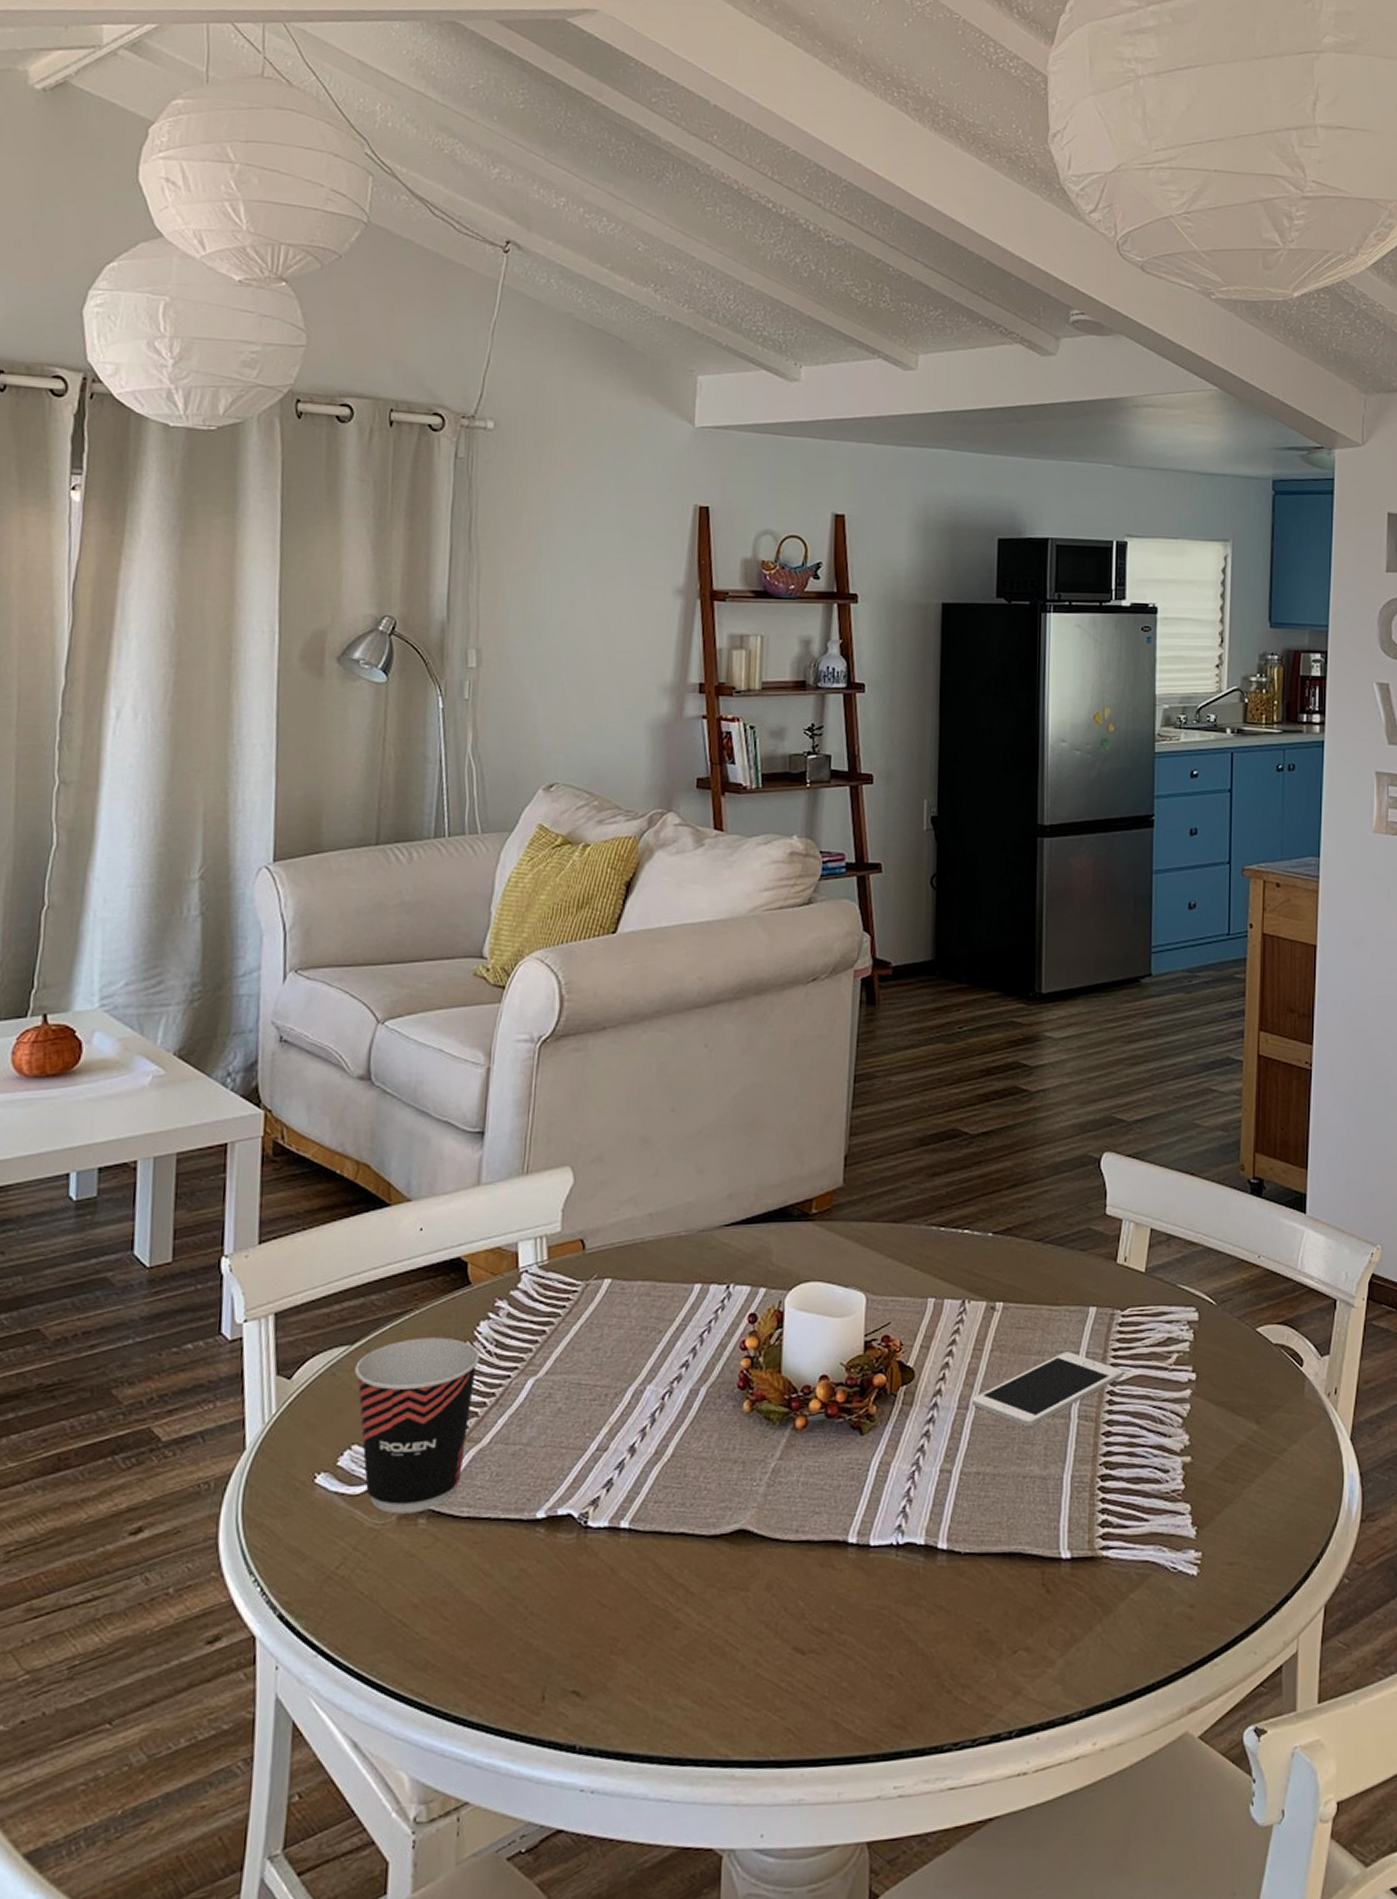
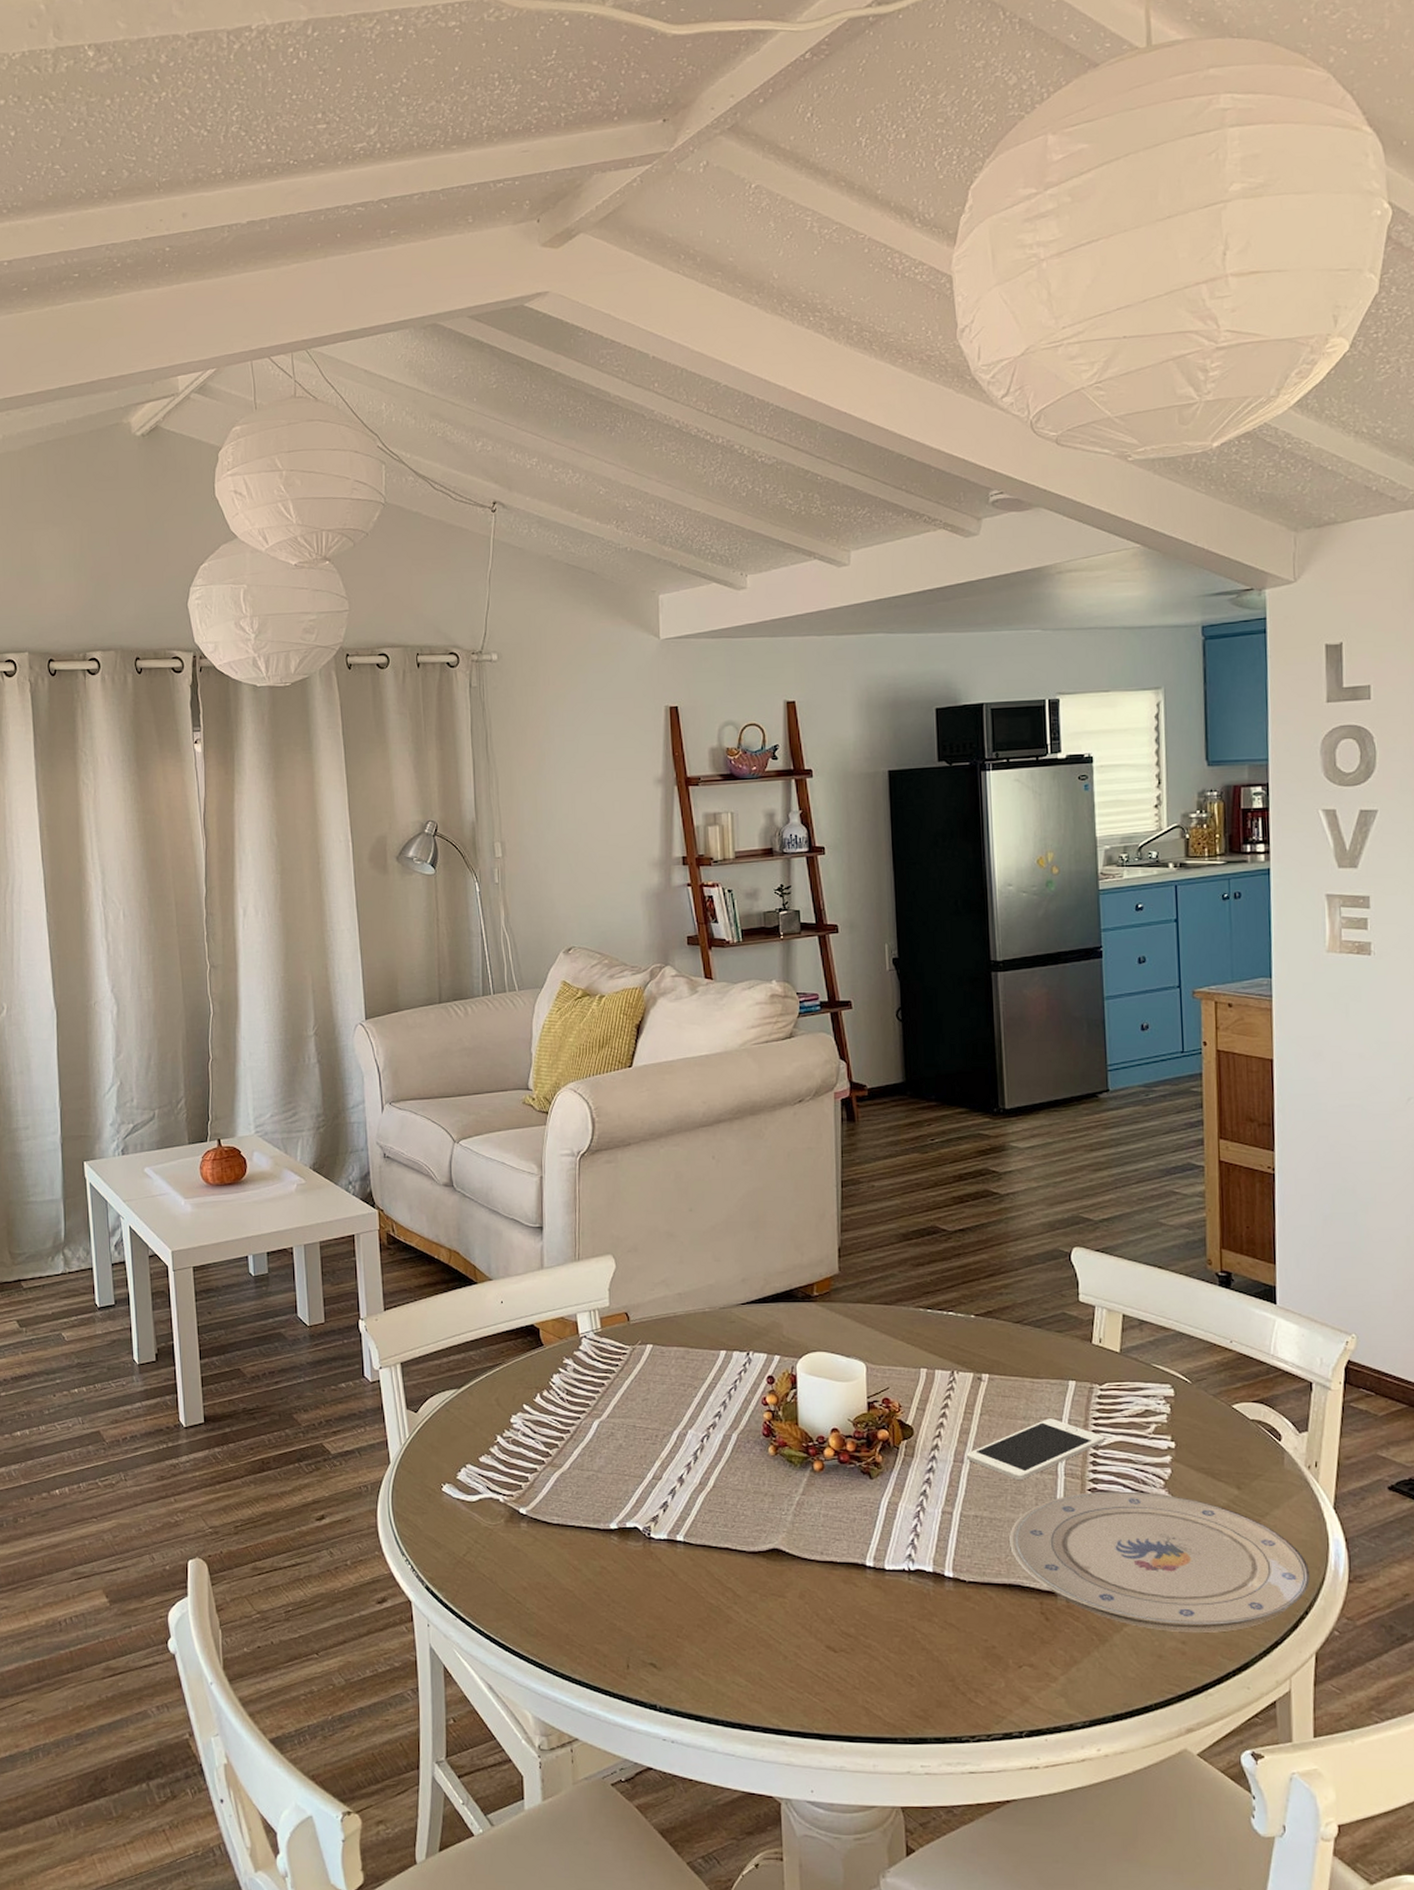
cup: present [355,1337,480,1514] -> none [463,1385,556,1518]
plate: none [1013,1432,1324,1595] -> present [1009,1491,1311,1633]

